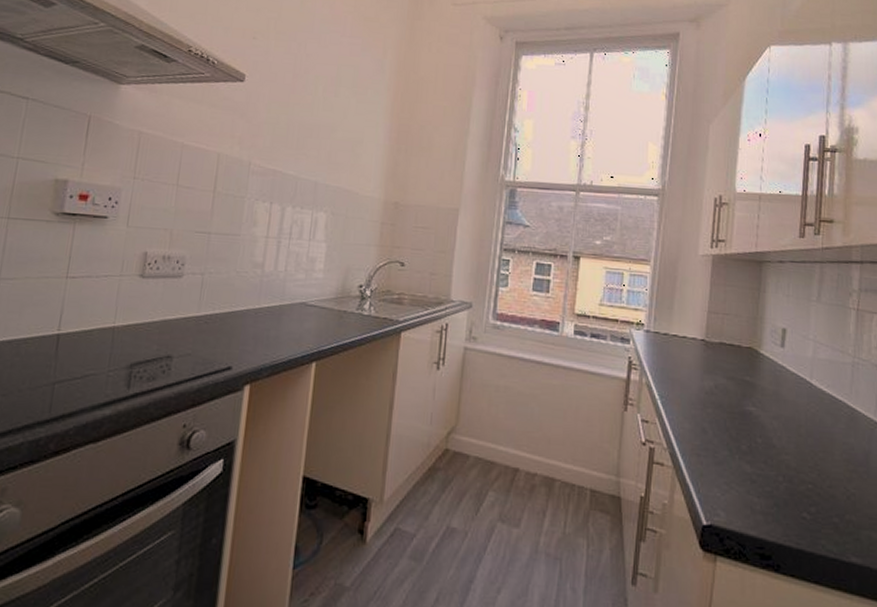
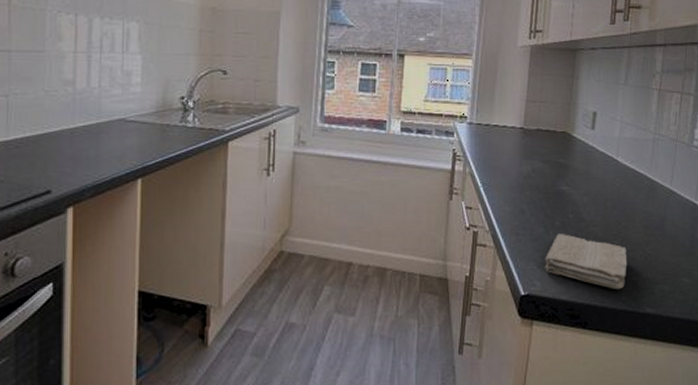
washcloth: none [729,459,827,532] -> present [544,234,628,290]

